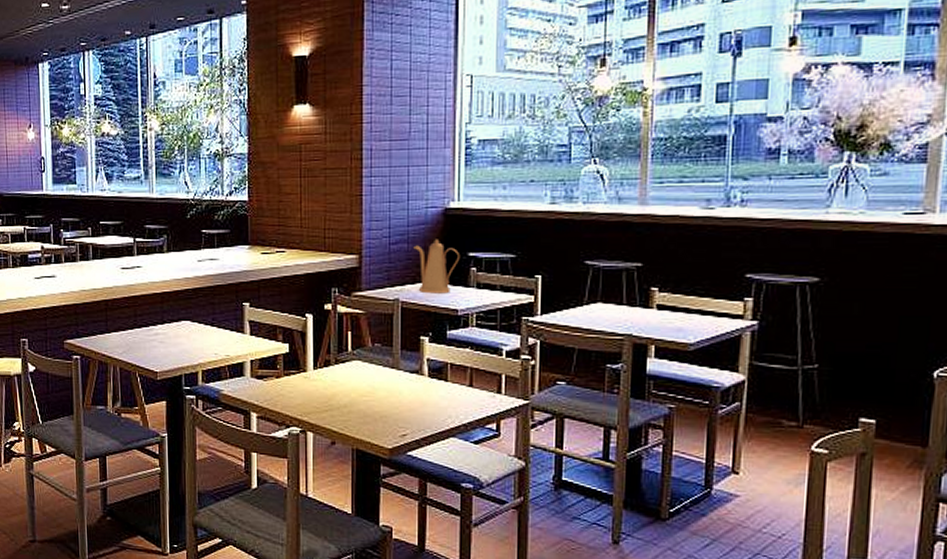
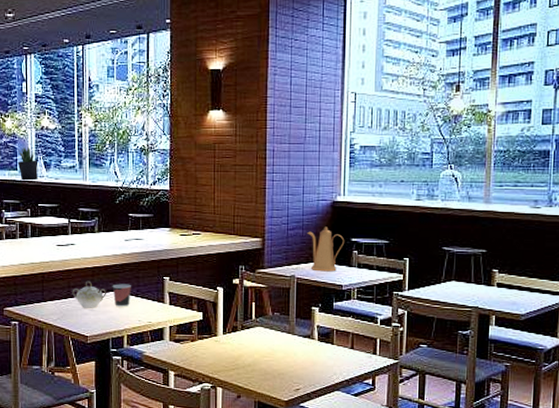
planter: none [76,156,99,196] -> present [17,146,38,181]
sugar bowl: none [139,308,179,340] -> present [72,280,107,308]
cup: none [184,311,206,339] -> present [112,284,131,308]

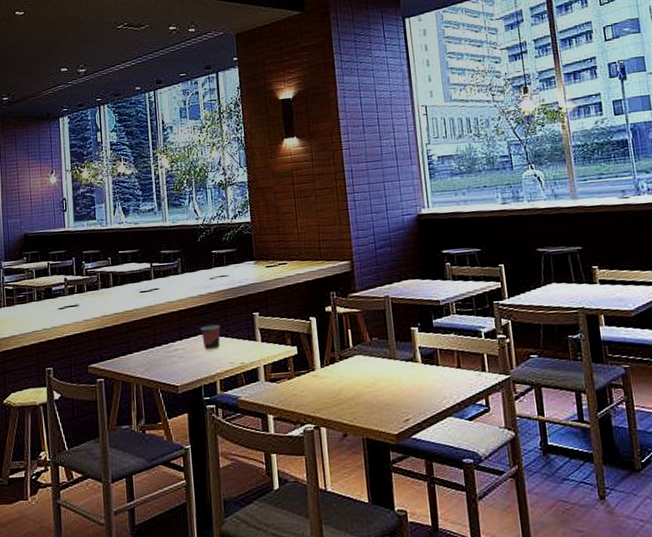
planter: present [17,146,38,181] -> none [95,194,117,230]
sugar bowl: present [72,280,107,308] -> none [158,325,196,356]
coffee pot: present [307,226,345,272] -> none [396,241,436,289]

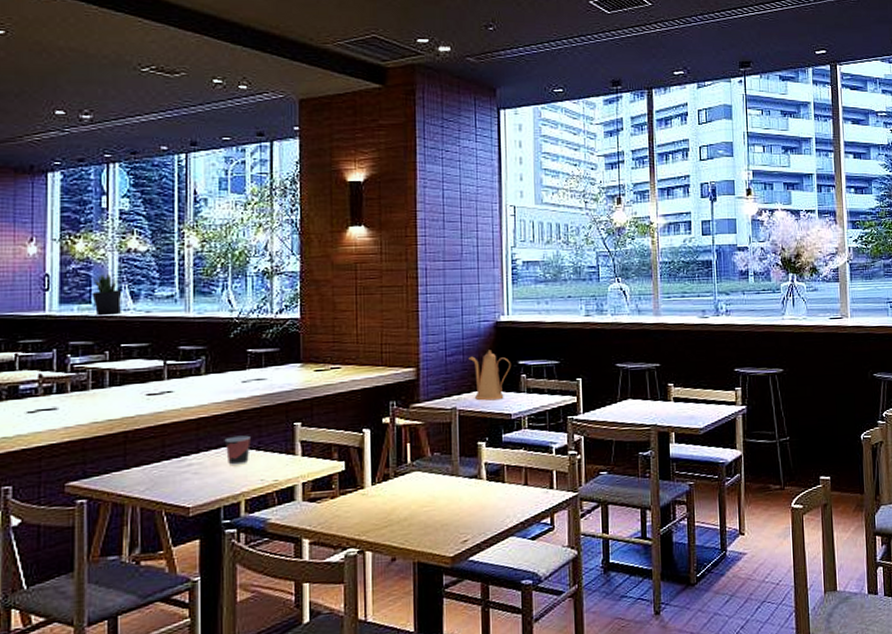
planter: none [95,194,117,230] -> present [91,273,121,316]
coffee pot: none [396,241,436,289] -> present [468,350,512,401]

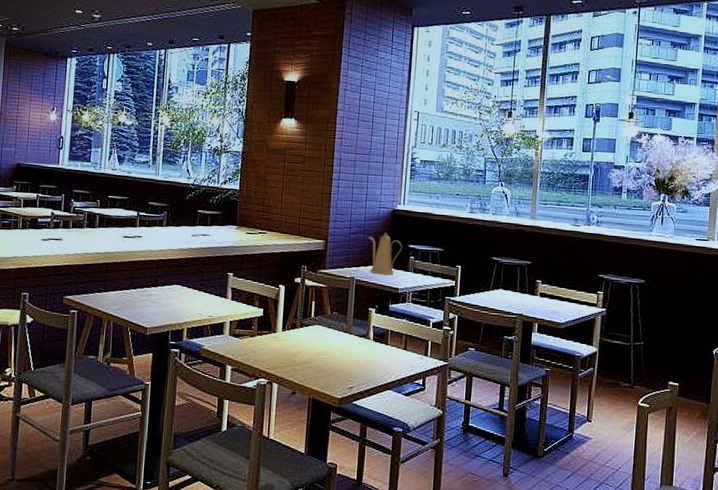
planter: present [91,273,121,316] -> none [91,139,111,173]
cup: present [224,435,251,467] -> none [176,277,195,301]

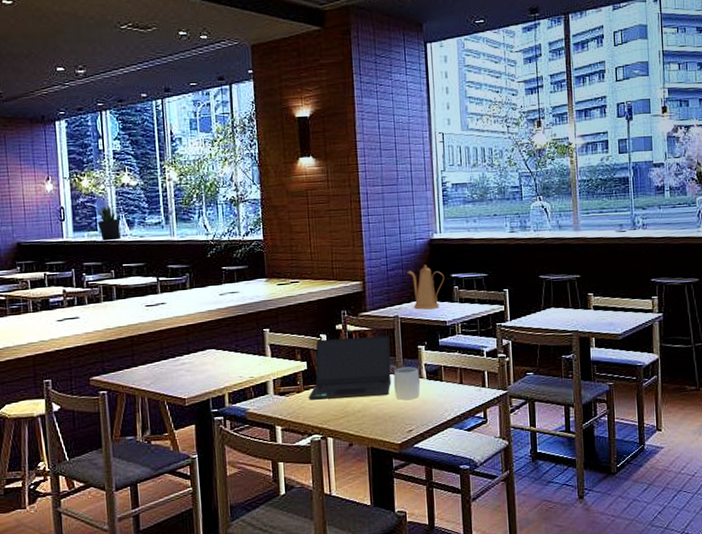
planter: none [91,139,111,173] -> present [97,205,121,241]
laptop: none [261,289,344,351] -> present [309,336,391,400]
mug: none [341,326,367,359] -> present [393,366,421,401]

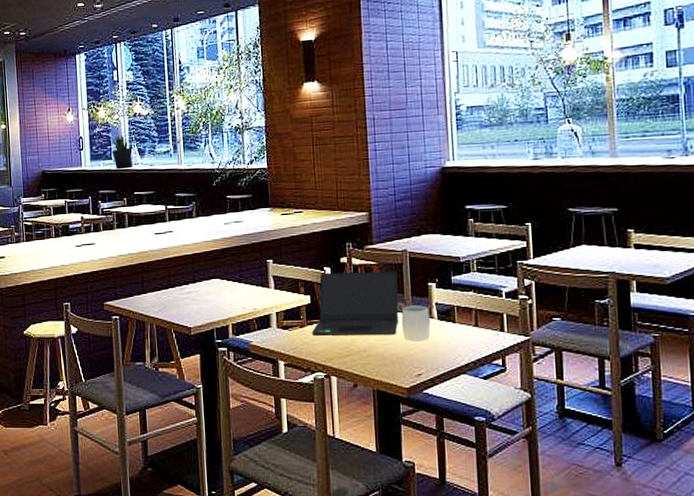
coffee pot: present [407,264,445,310] -> none [416,195,459,244]

